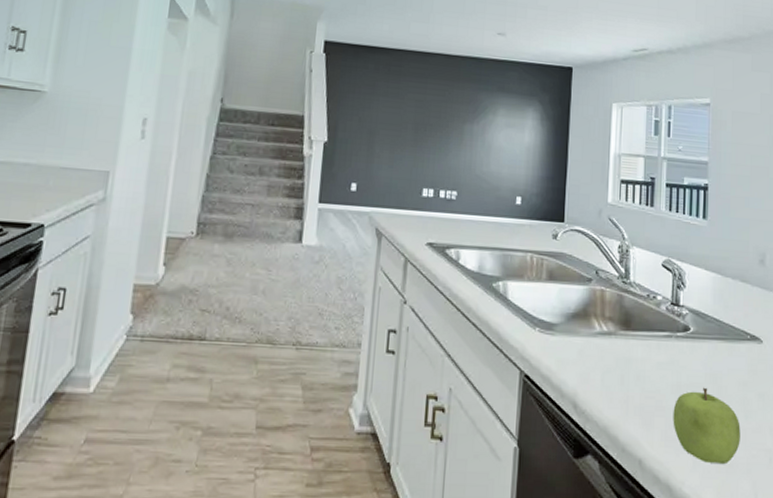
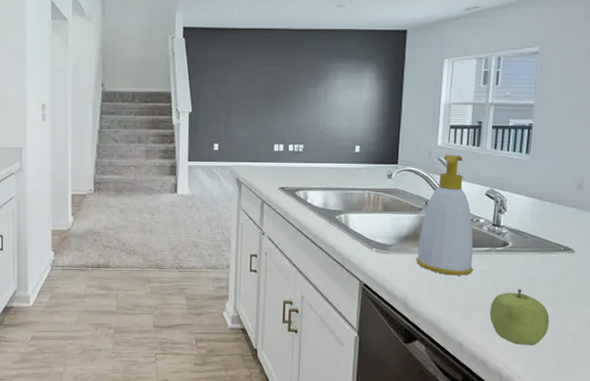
soap bottle: none [586,213,652,368] -> present [416,154,474,276]

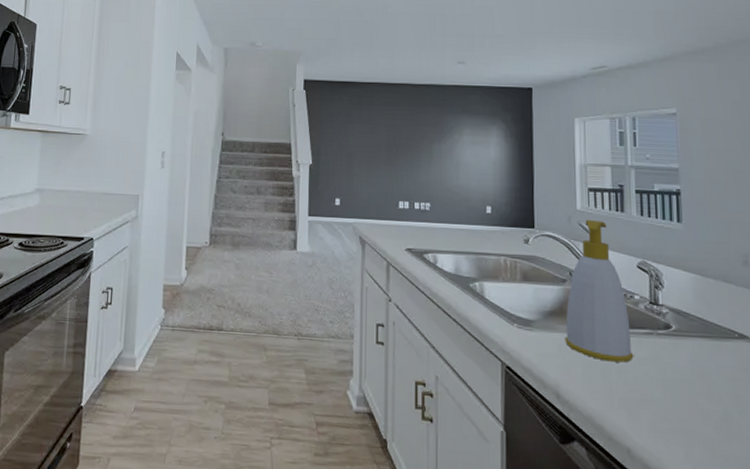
fruit: present [489,289,550,346] -> none [659,383,735,458]

